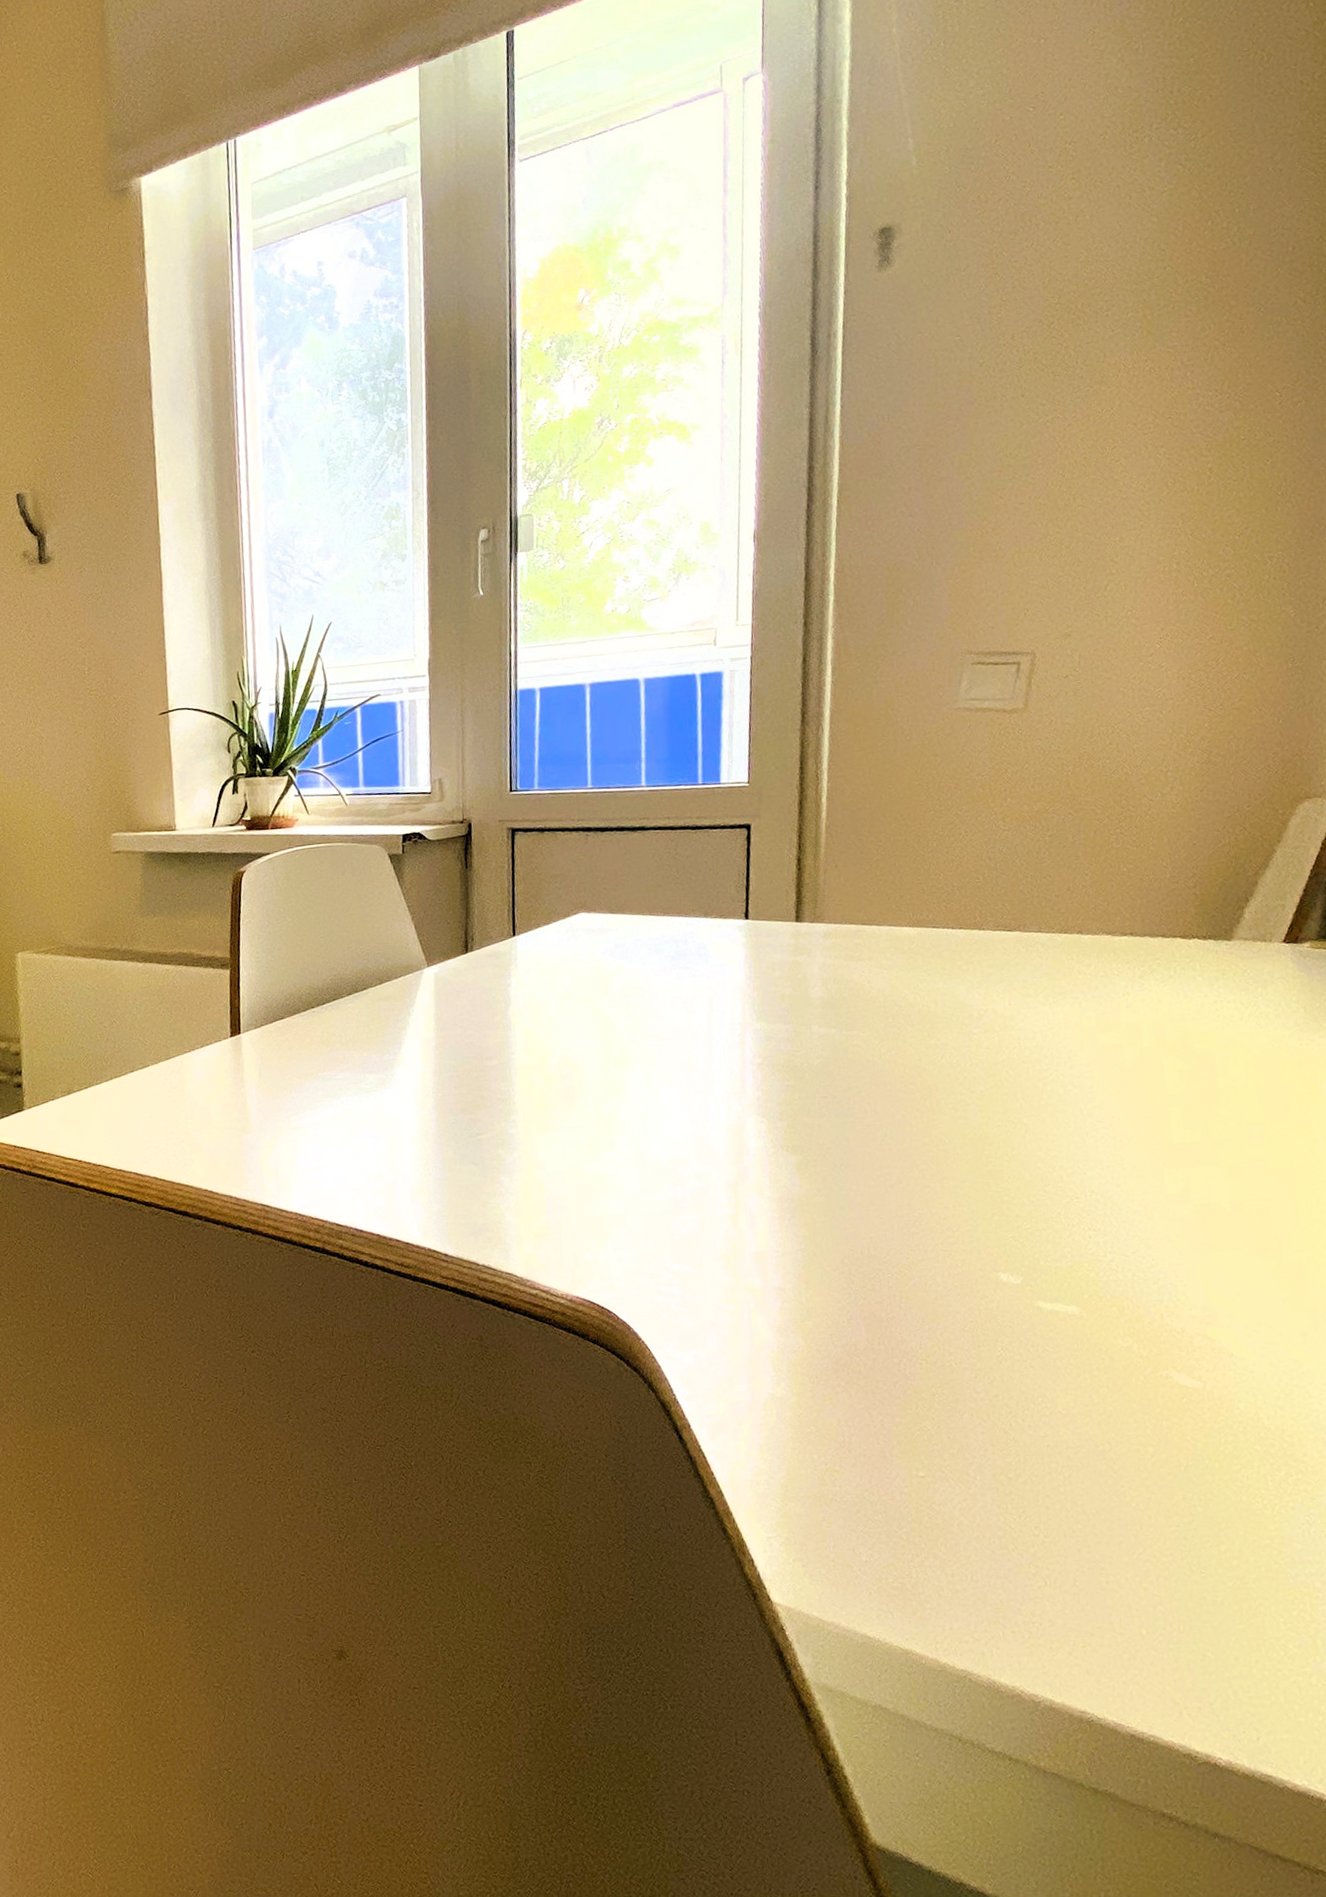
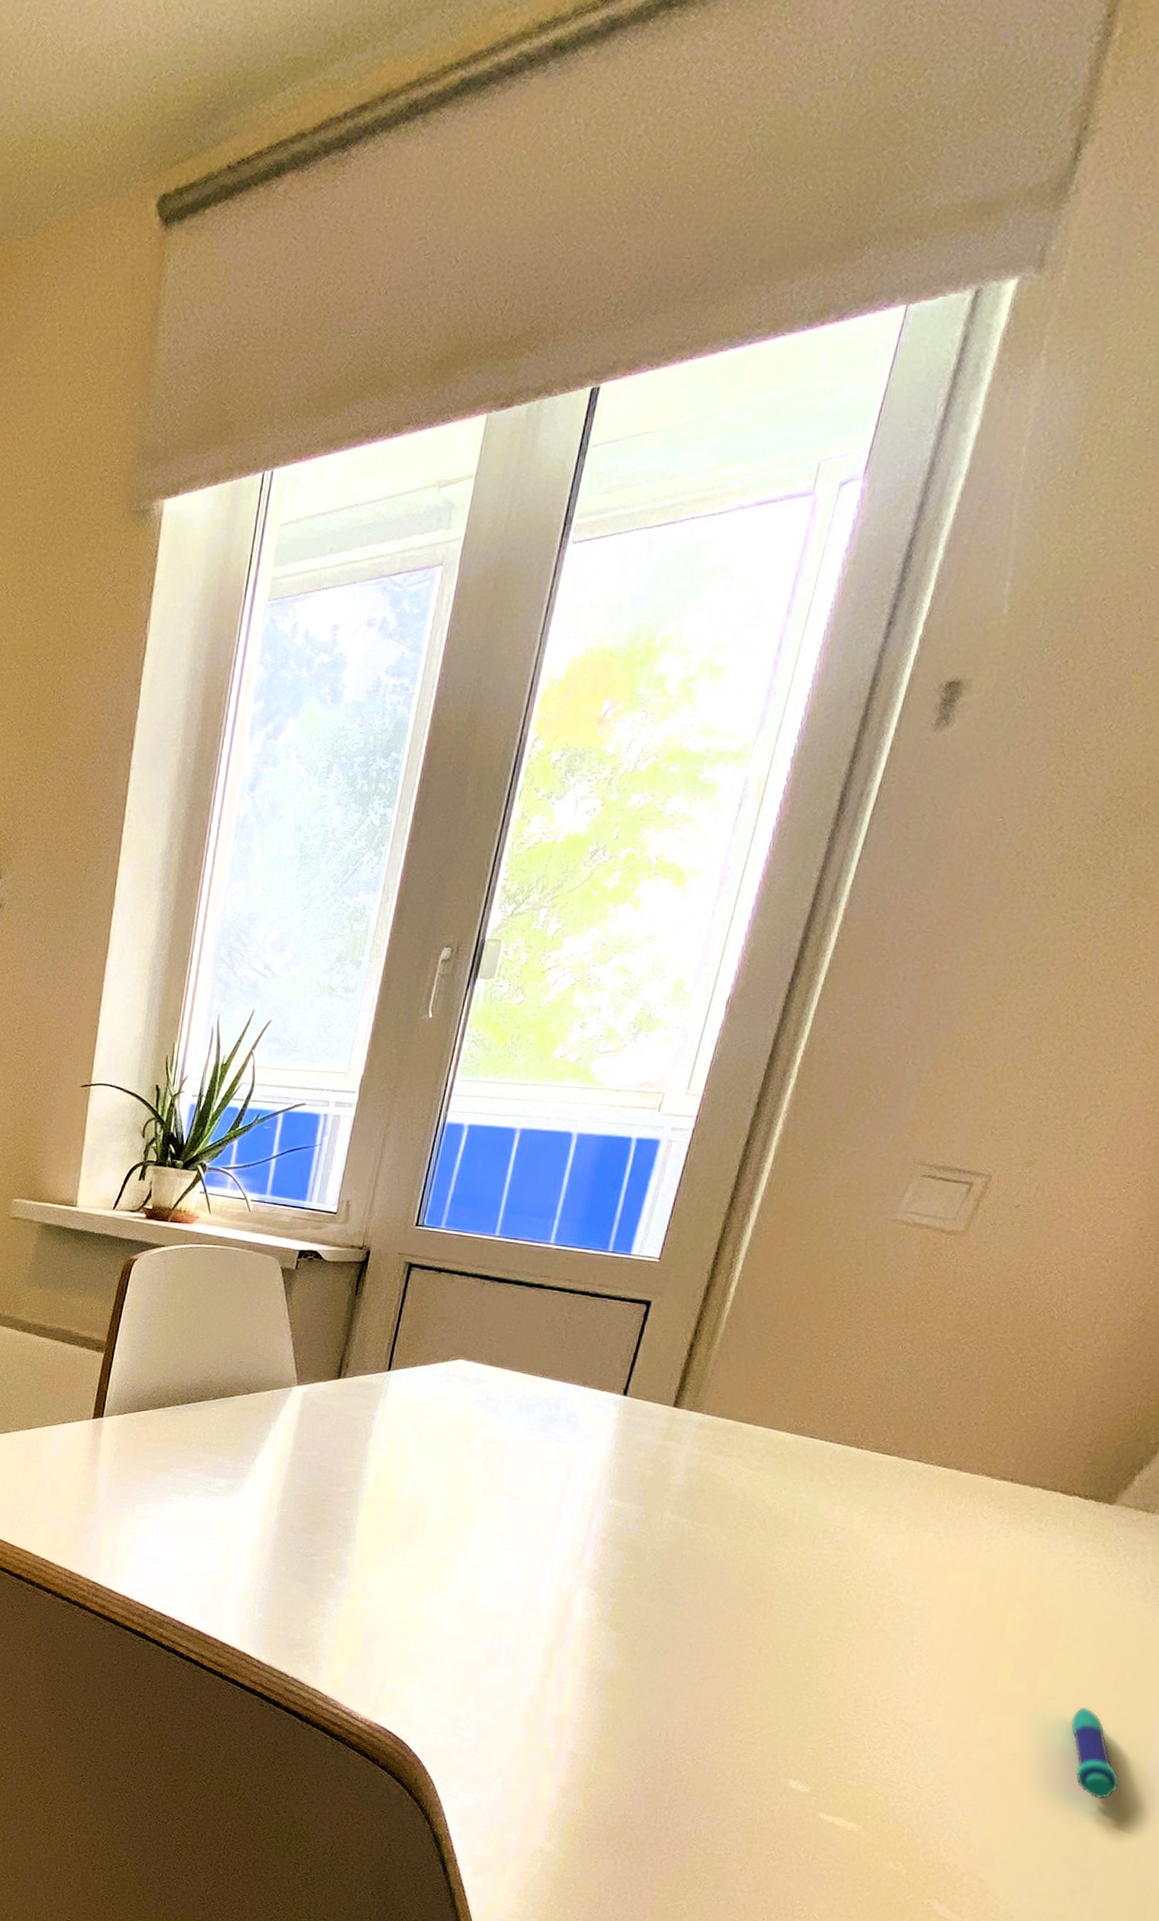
pen: none [1252,1144,1316,1234] -> present [1070,1707,1120,1800]

